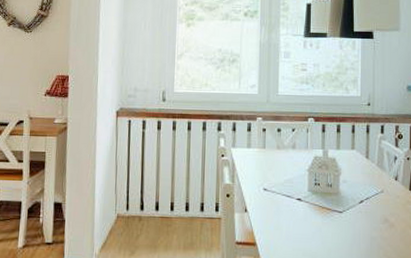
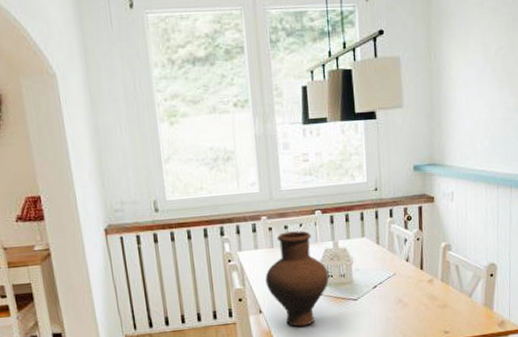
vase: none [254,135,316,232] -> present [265,231,329,327]

